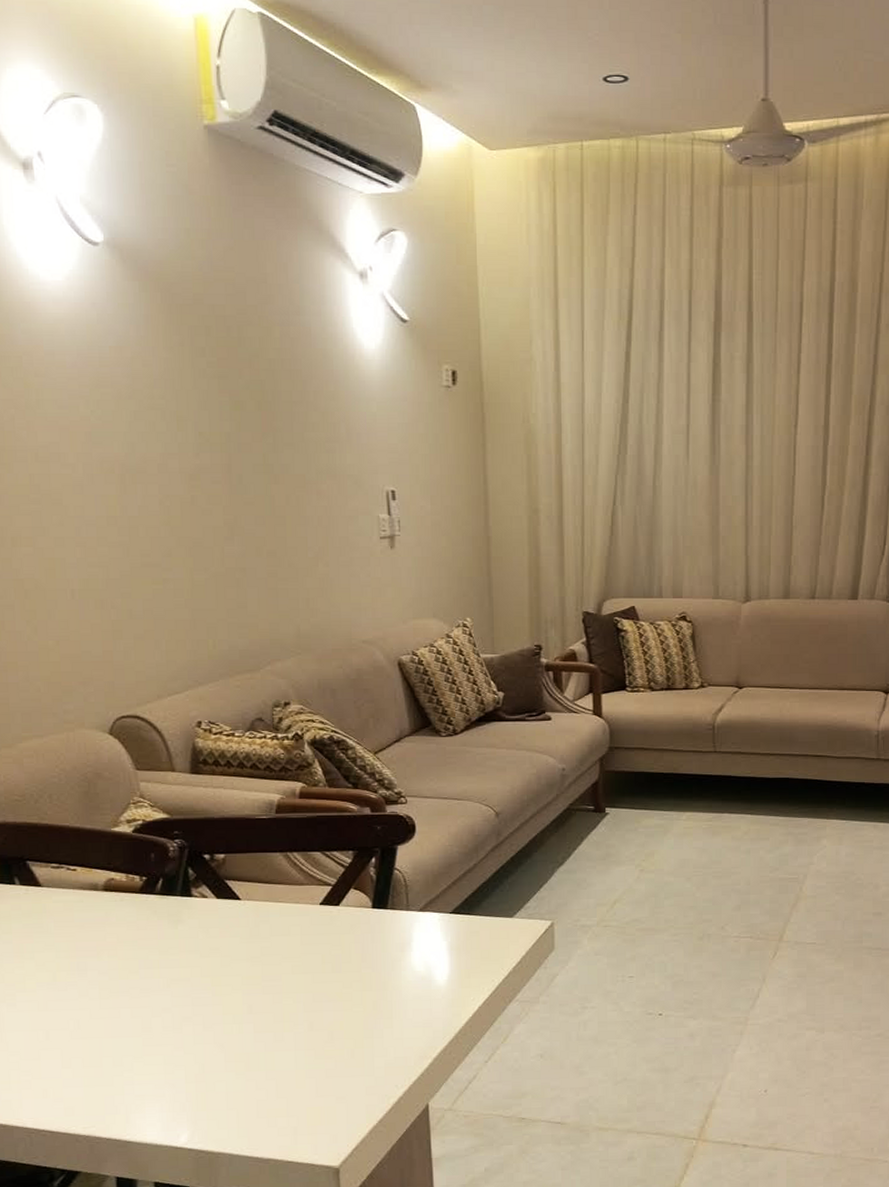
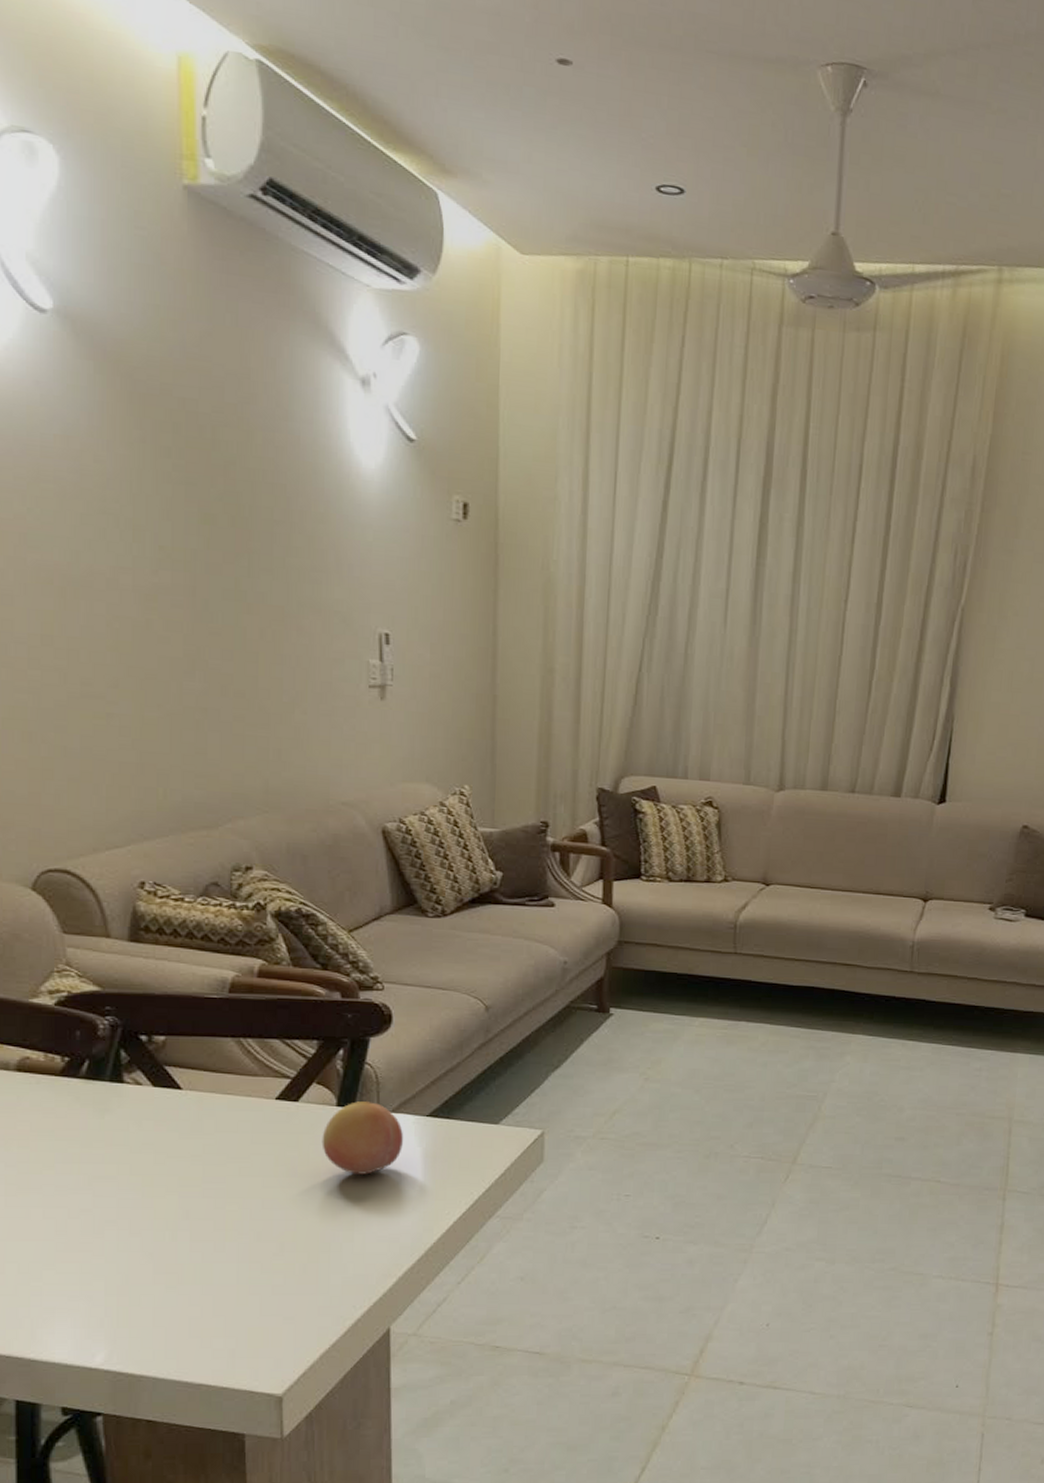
fruit: none [361,903,431,968] -> present [322,1101,403,1175]

